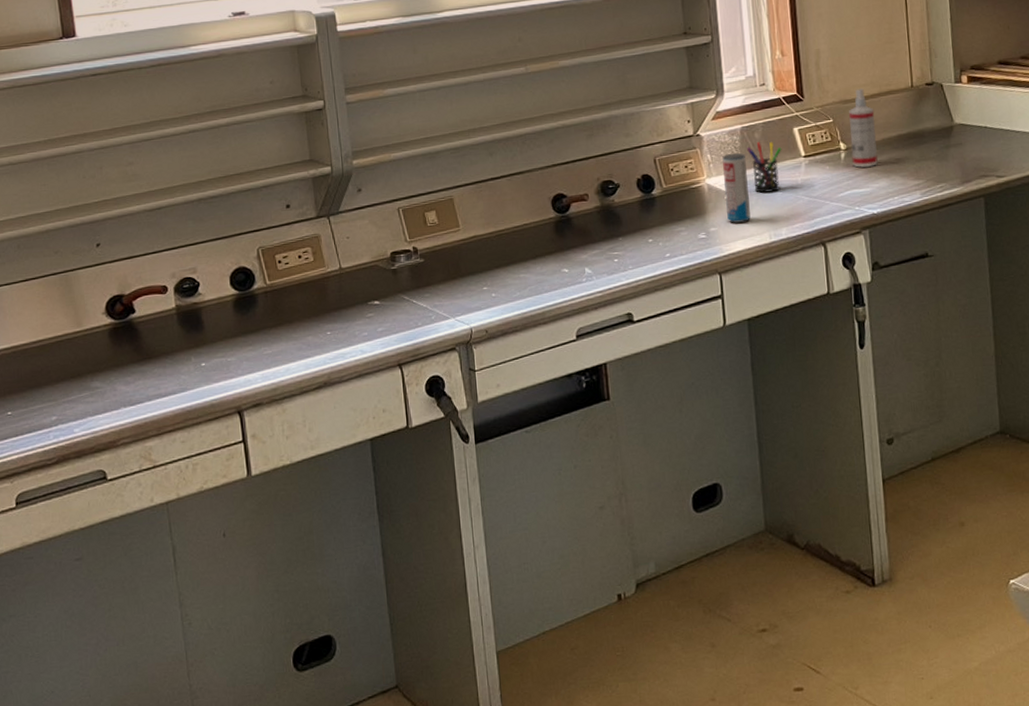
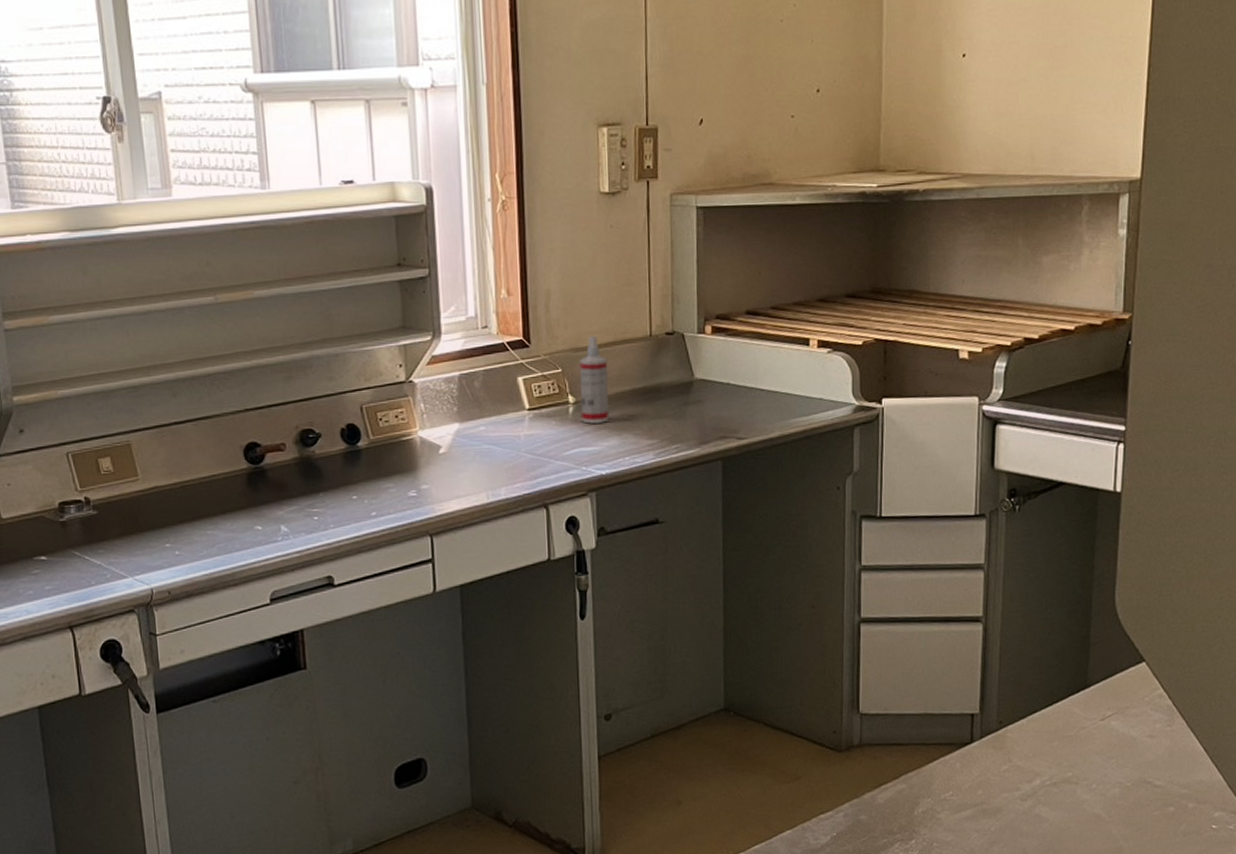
beverage can: present [722,153,751,223] -> none [437,403,467,481]
pen holder: present [747,142,782,193] -> none [465,391,504,449]

